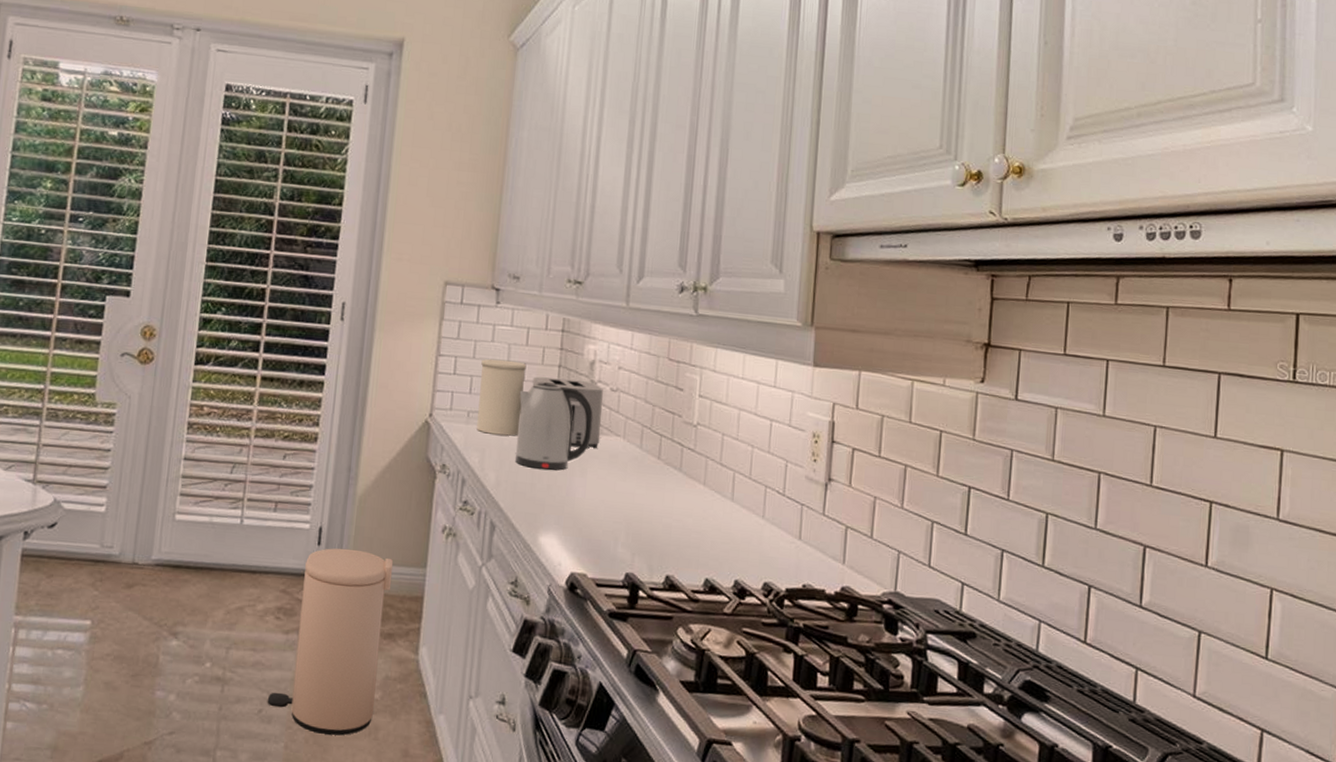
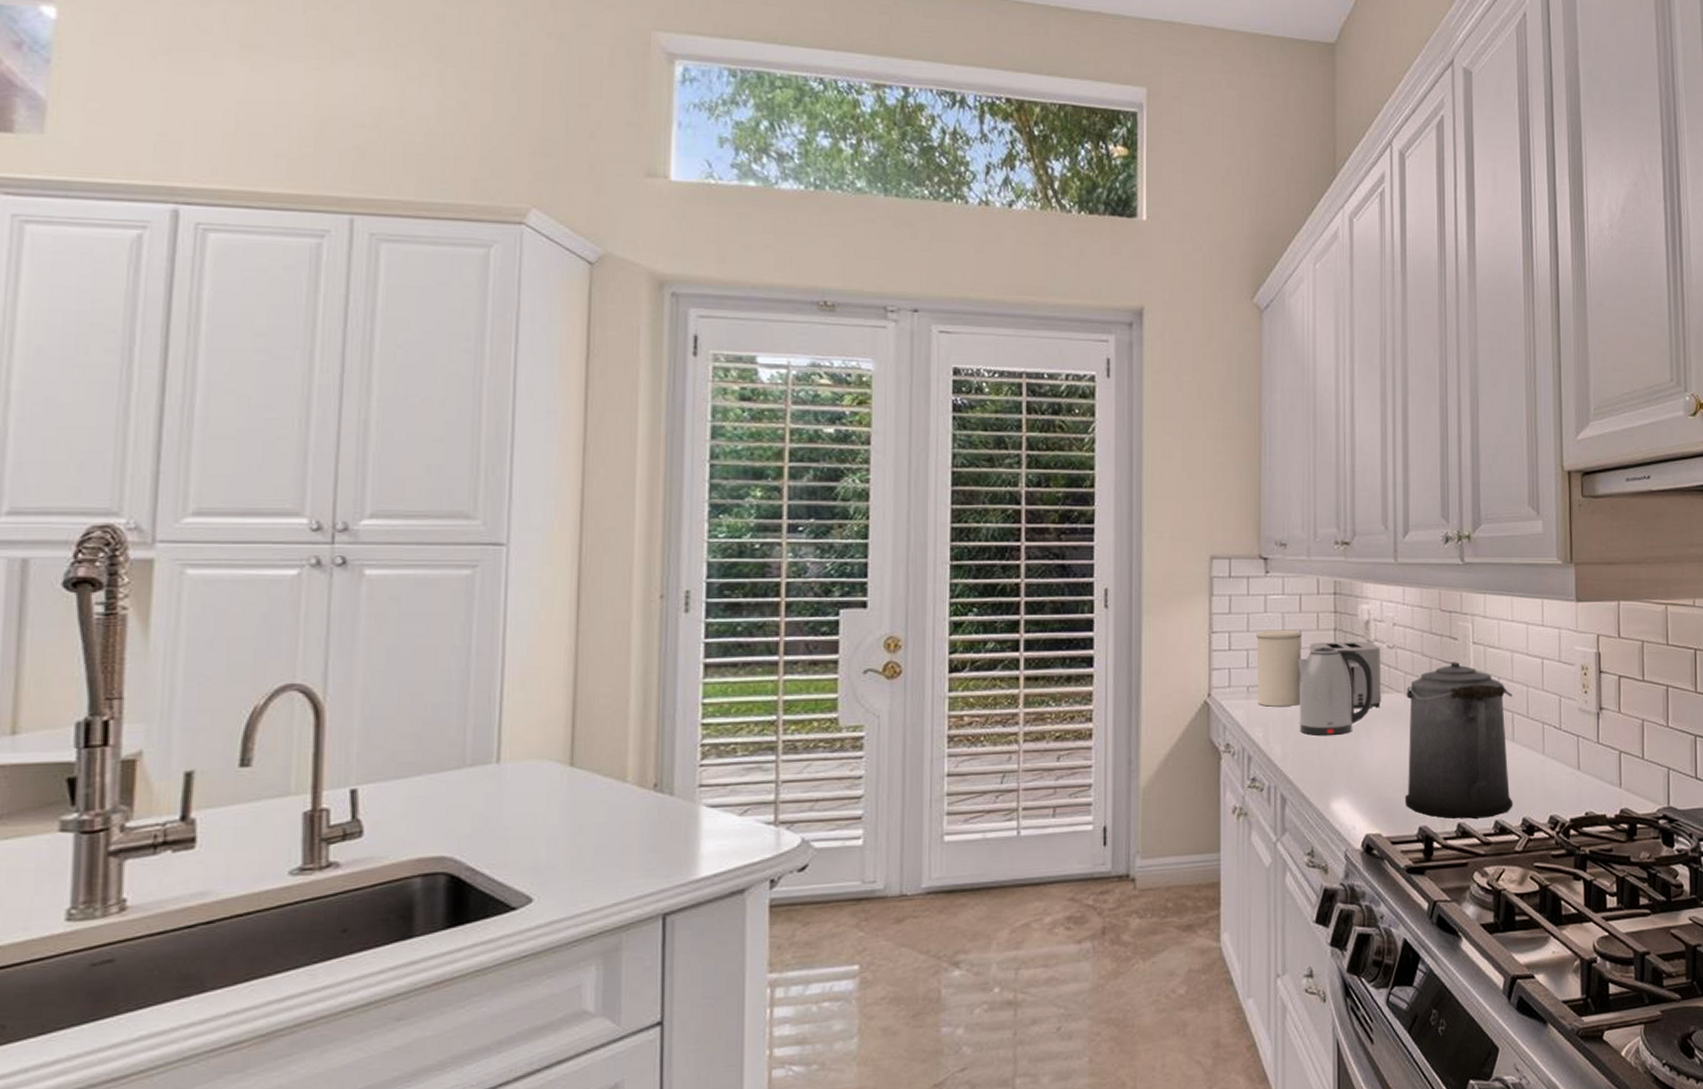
pedal bin: present [267,548,394,735] -> none [1065,844,1186,1041]
cooking pot: none [613,412,736,574] -> present [1404,662,1513,819]

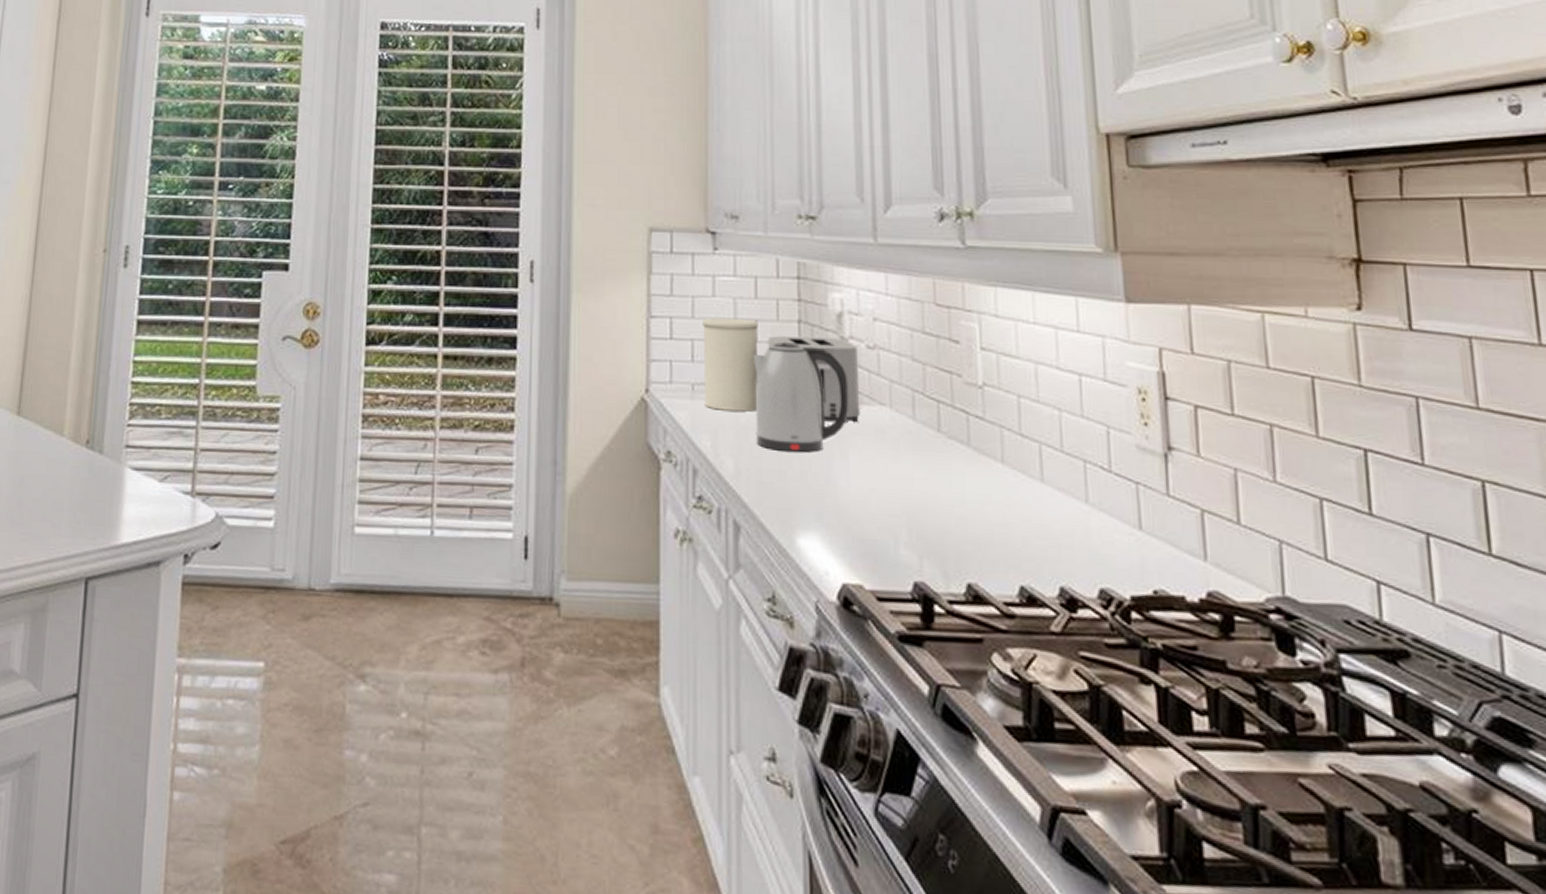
cooking pot: present [1404,662,1513,819] -> none [892,371,1046,581]

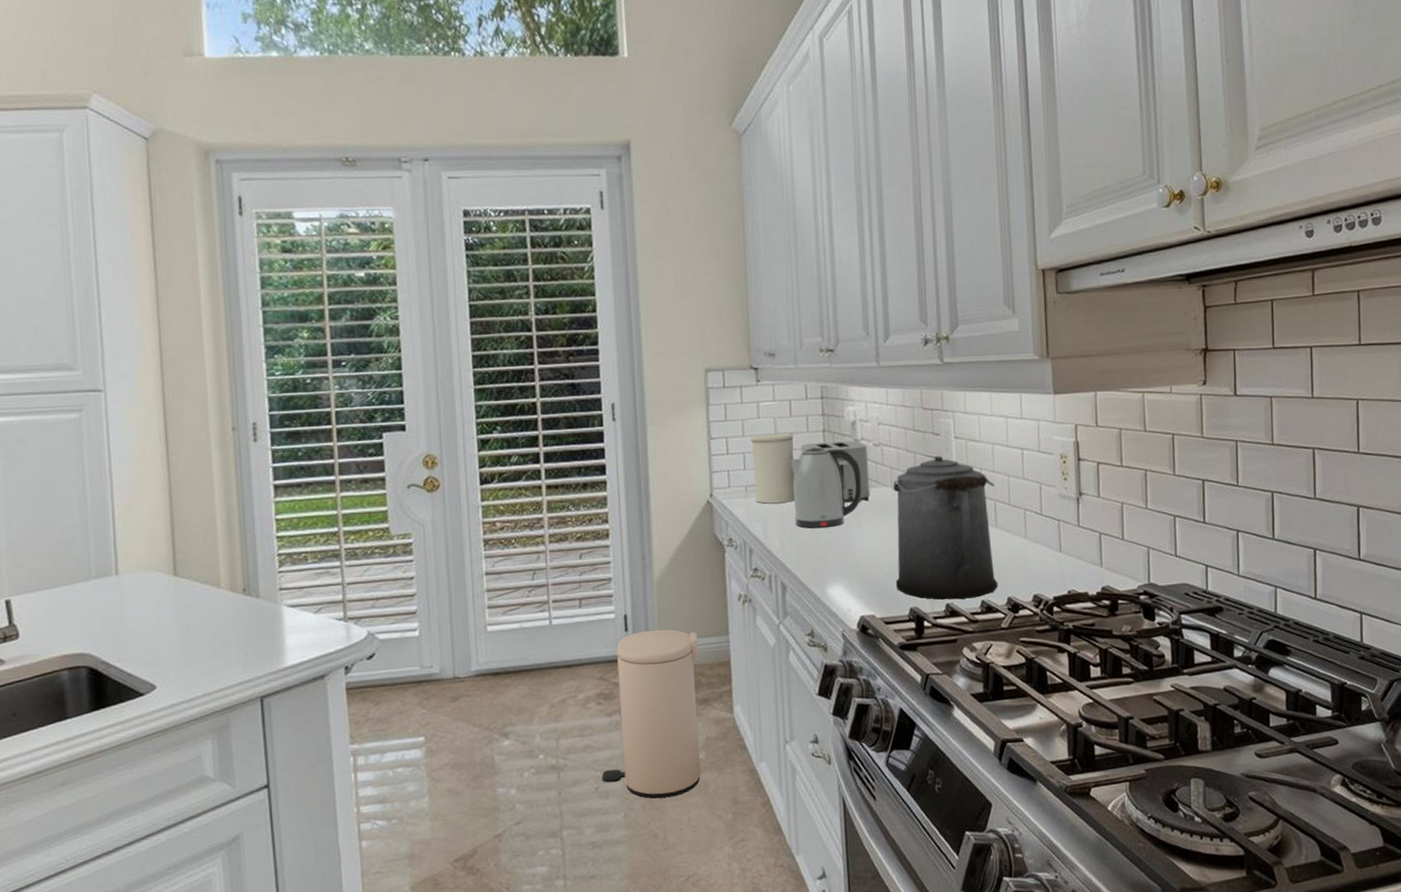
pedal bin: none [478,561,618,806] -> present [601,629,701,799]
cooking pot: none [892,371,1046,581] -> present [893,456,998,600]

